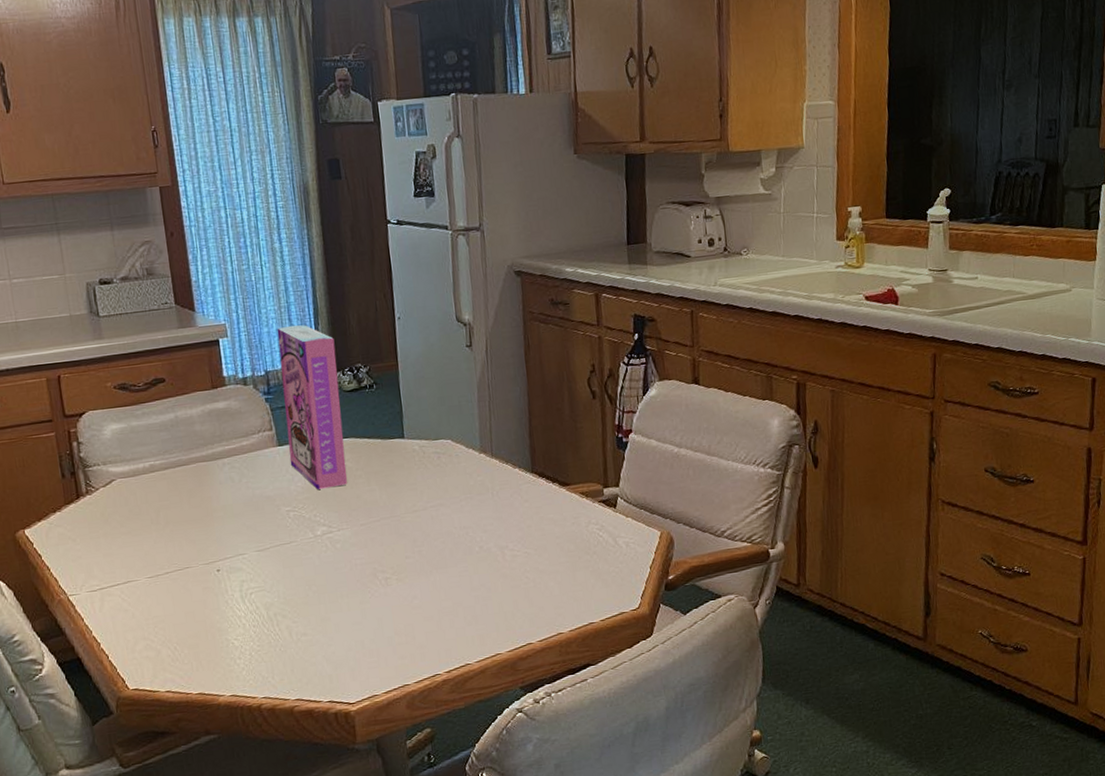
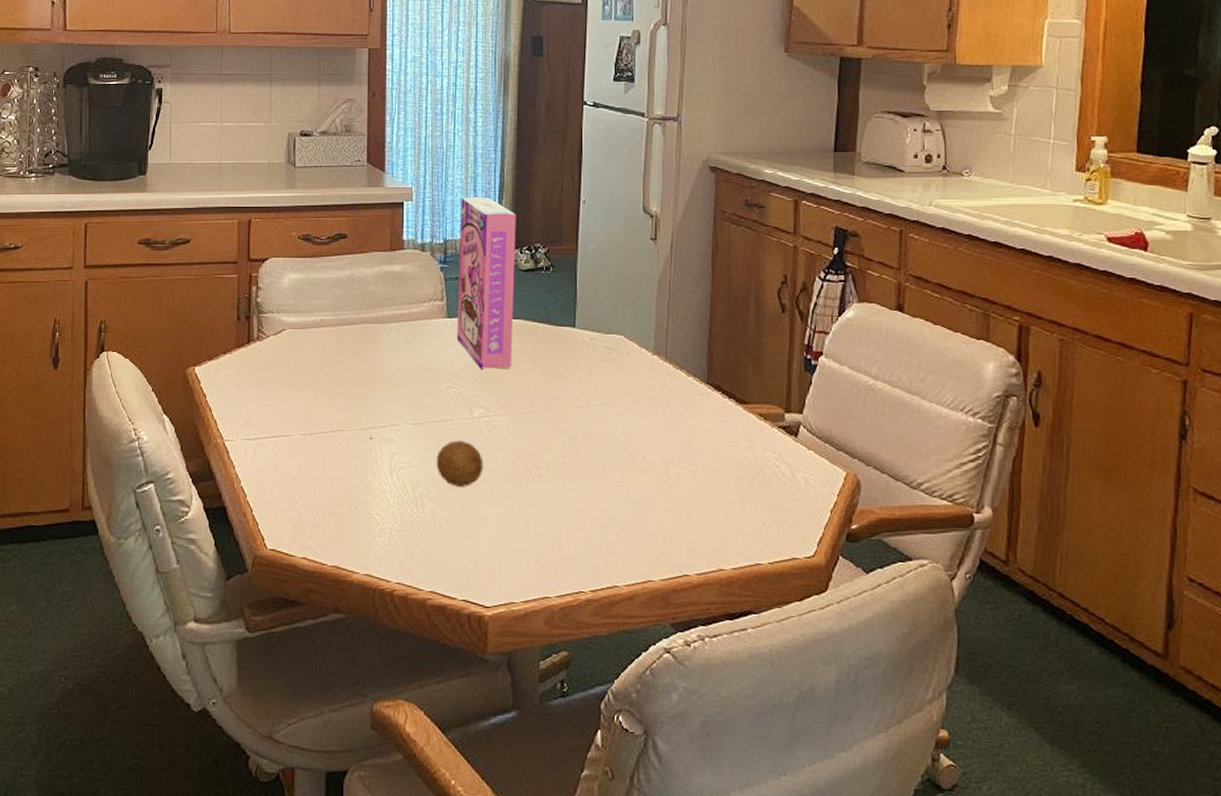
fruit: none [285,558,333,602] -> present [436,440,483,487]

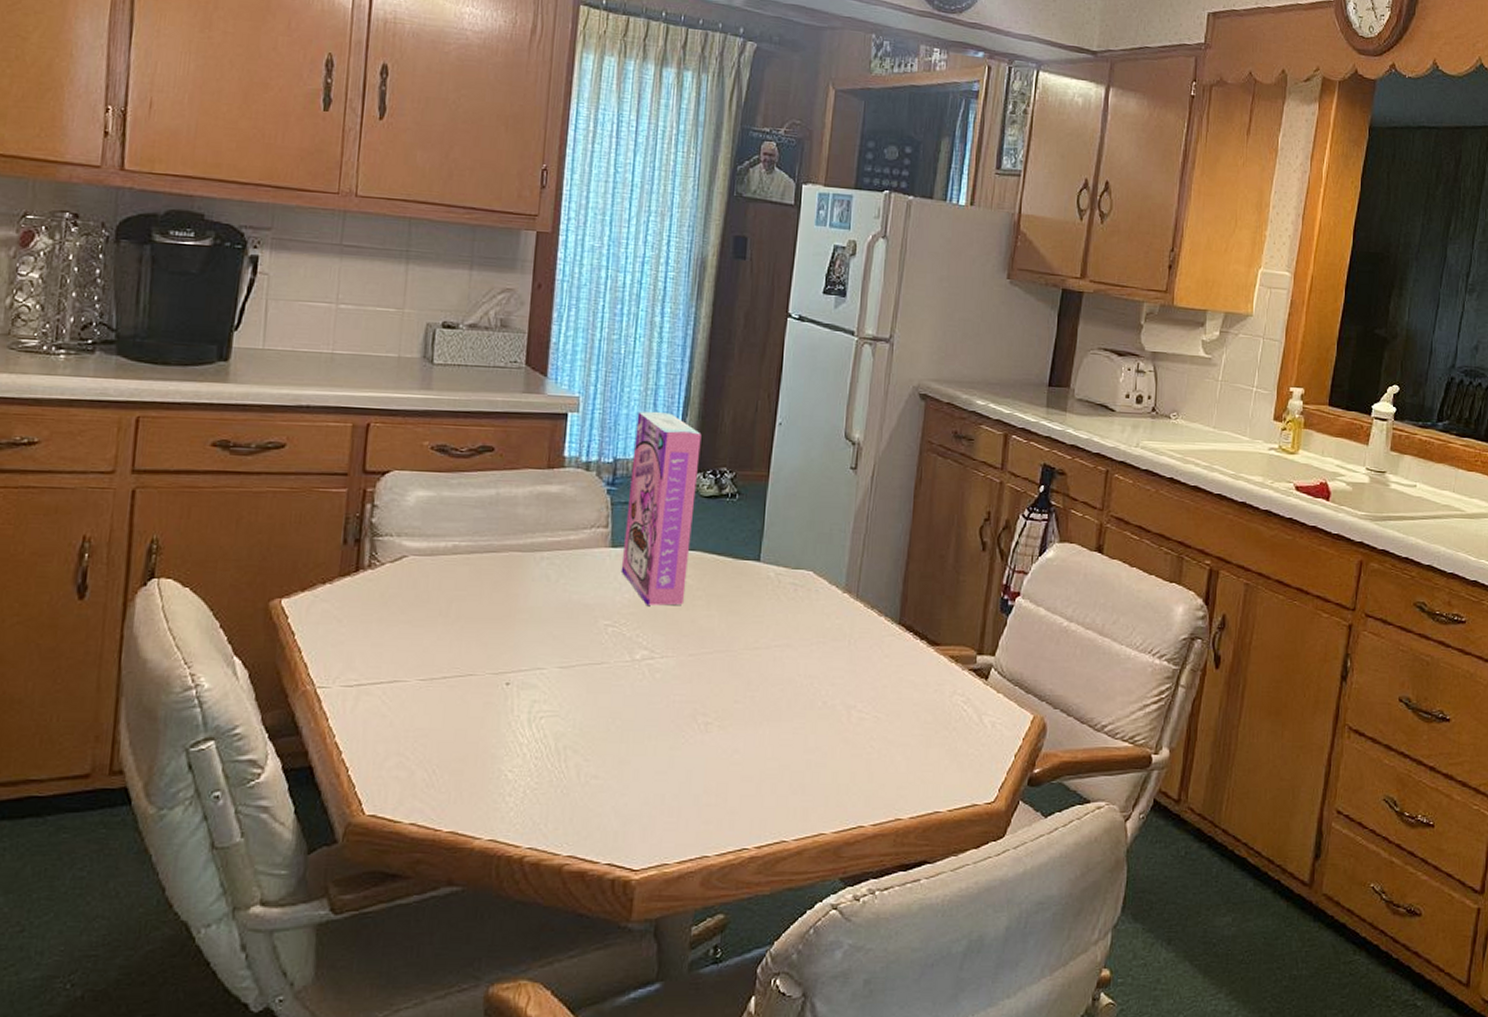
fruit: present [436,440,483,487] -> none [586,685,643,738]

